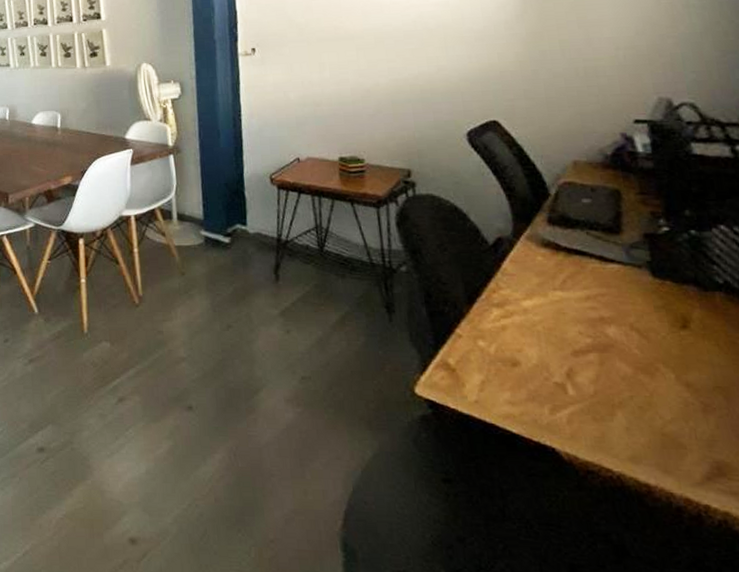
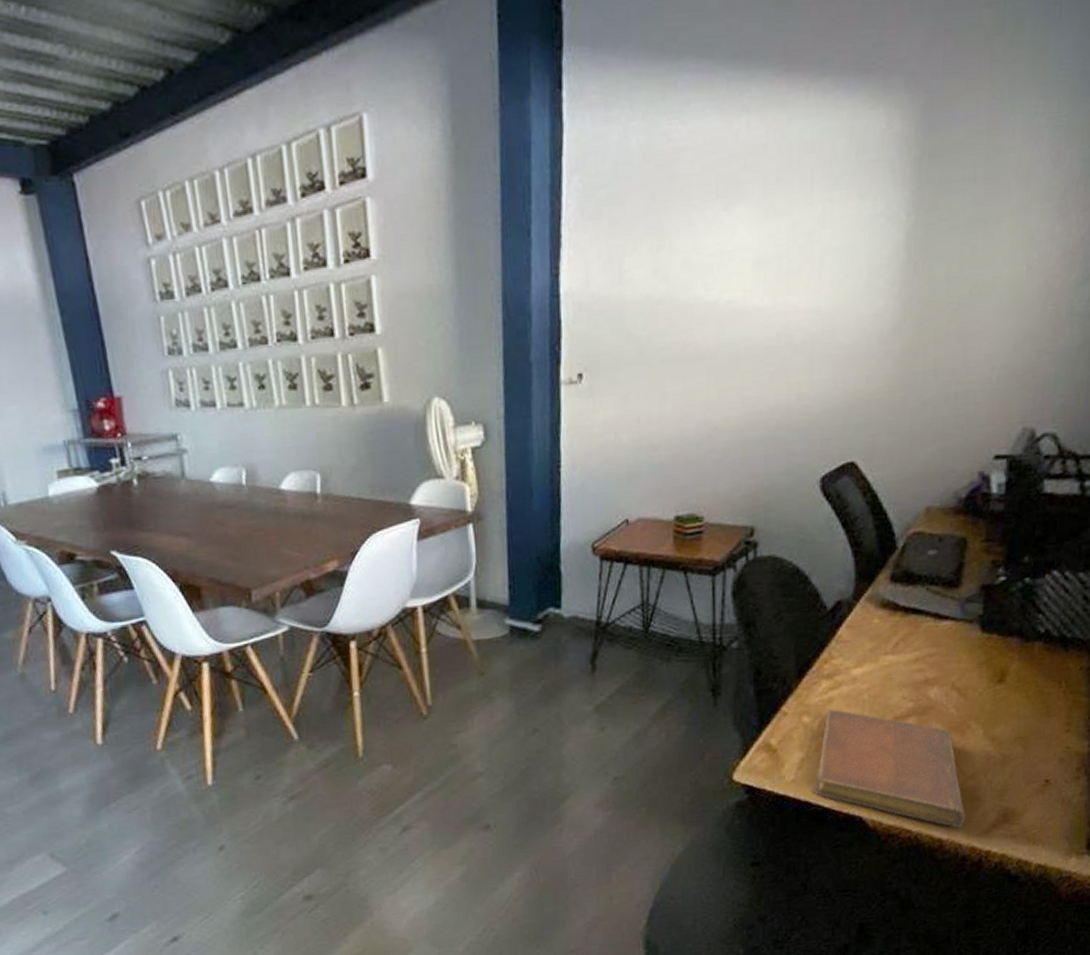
notebook: none [500,336,673,475] -> present [815,709,965,828]

